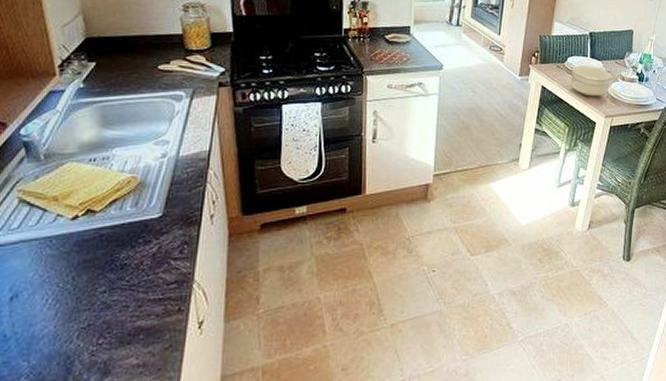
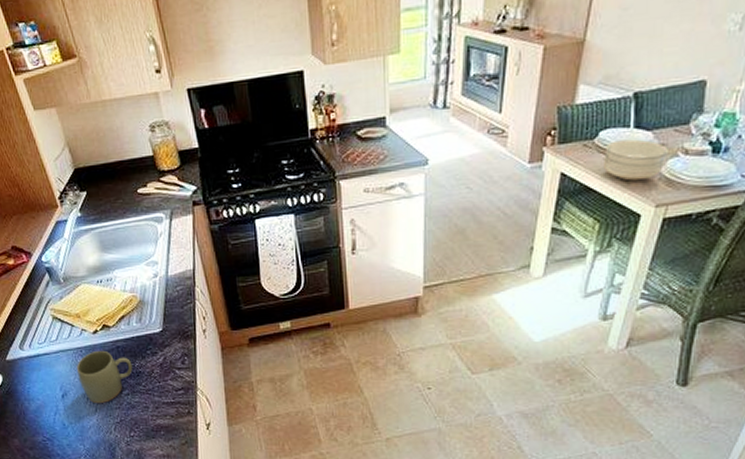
mug: none [39,239,117,306] -> present [77,350,133,404]

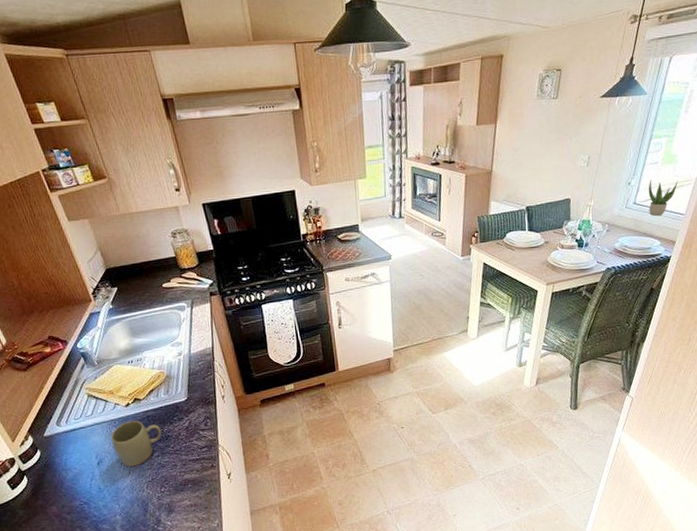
bowl: present [602,139,668,181] -> none [510,238,551,268]

